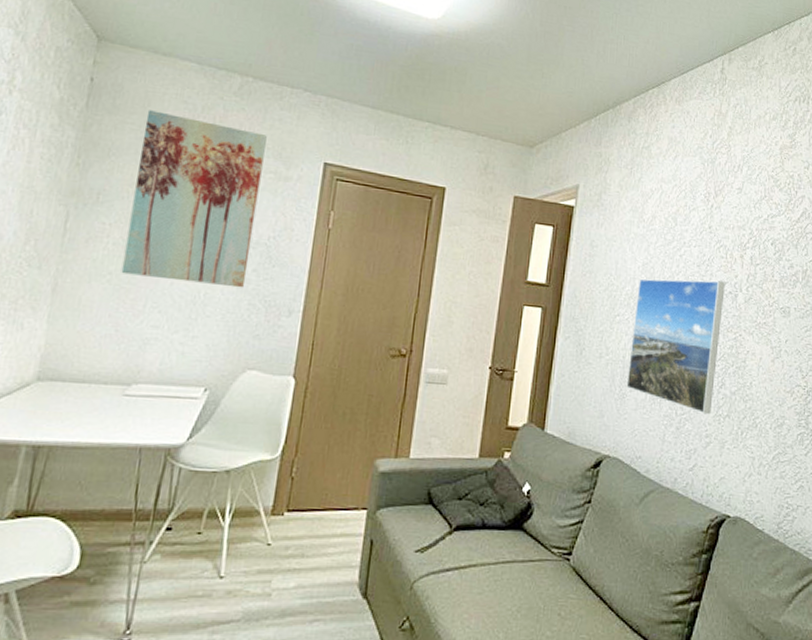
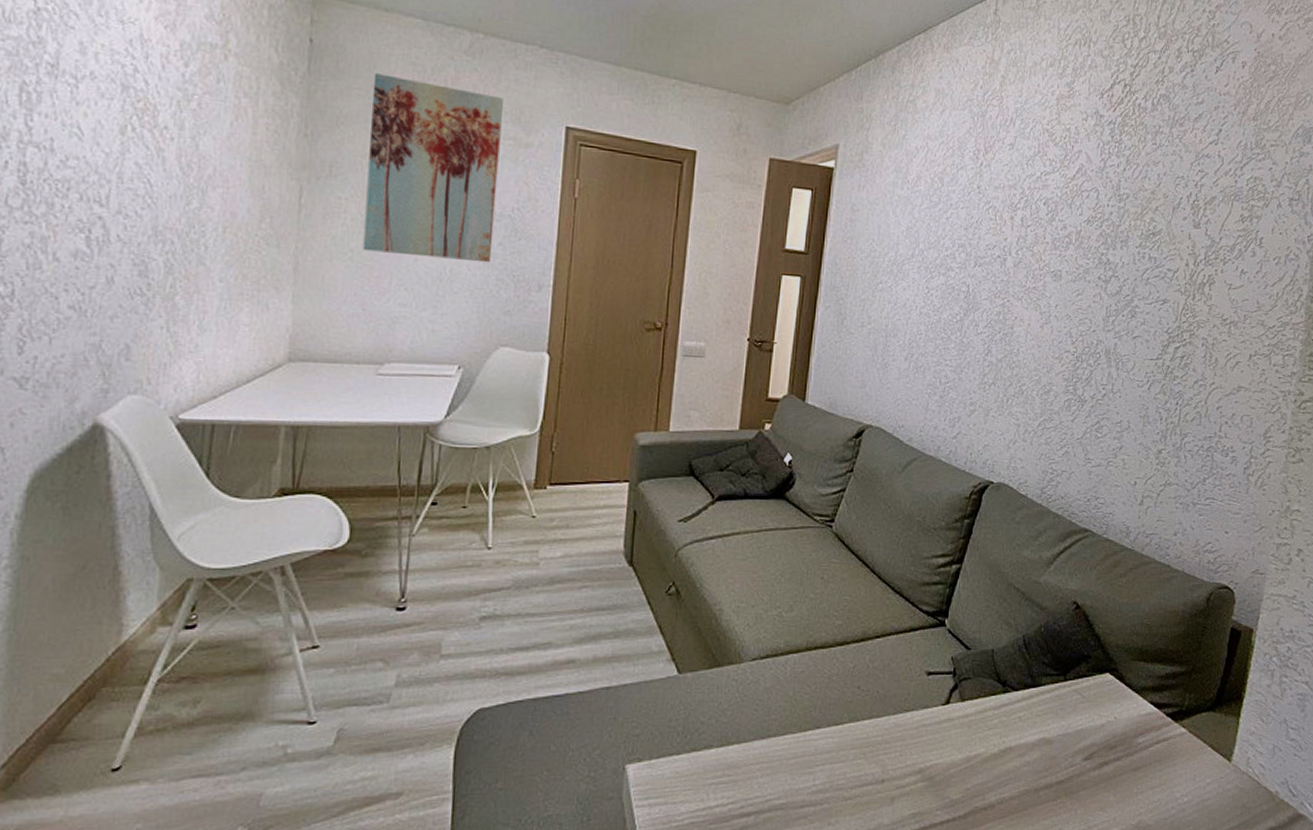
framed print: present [626,278,725,415] -> none [889,243,994,383]

